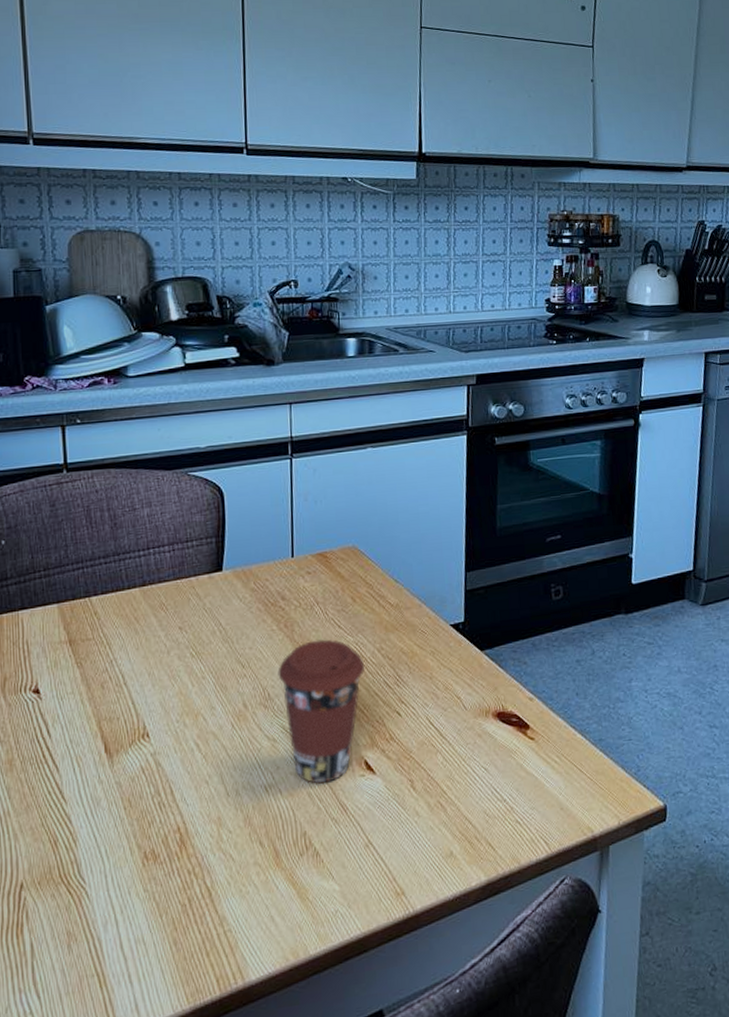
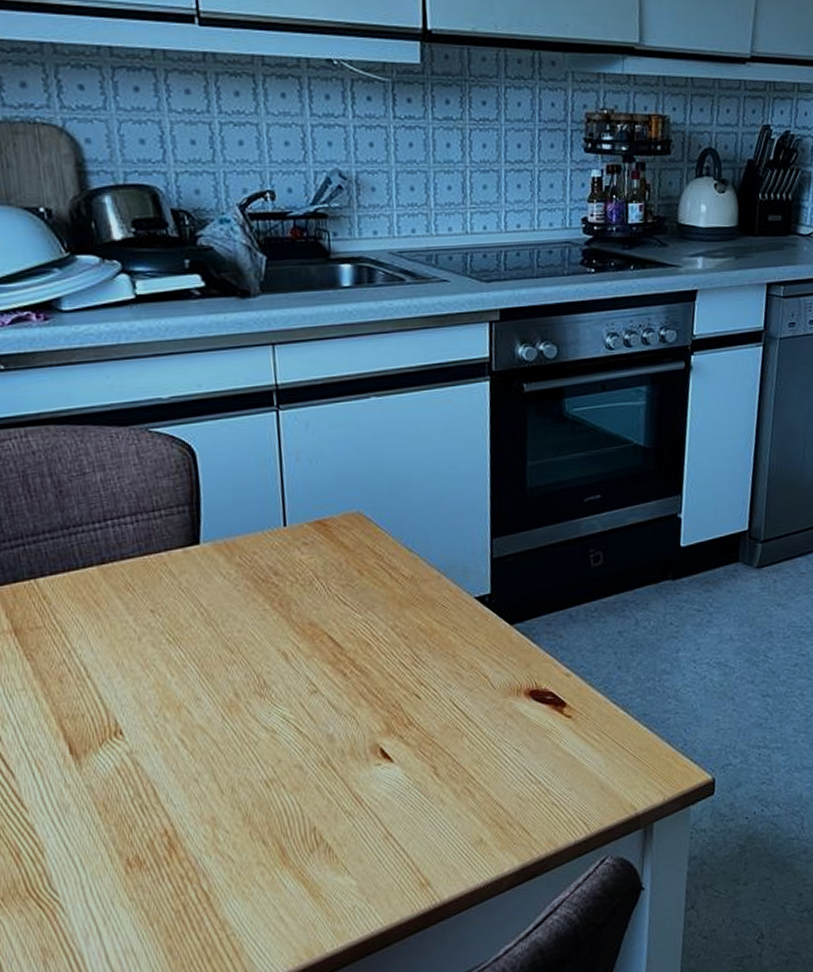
coffee cup: present [277,639,365,784] -> none [273,617,377,776]

